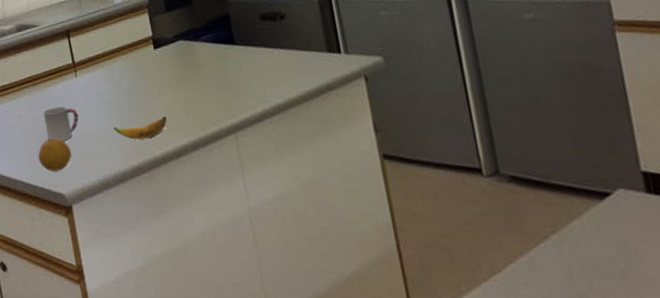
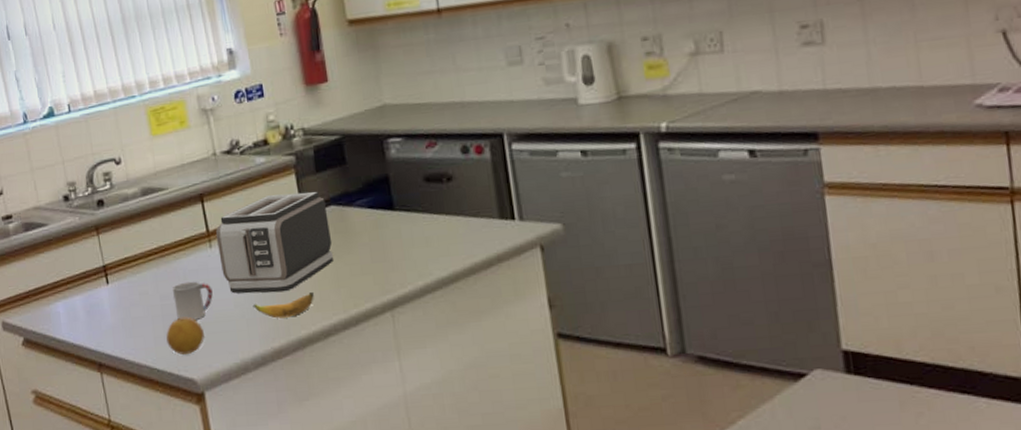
toaster: none [80,28,183,118] -> present [215,191,333,294]

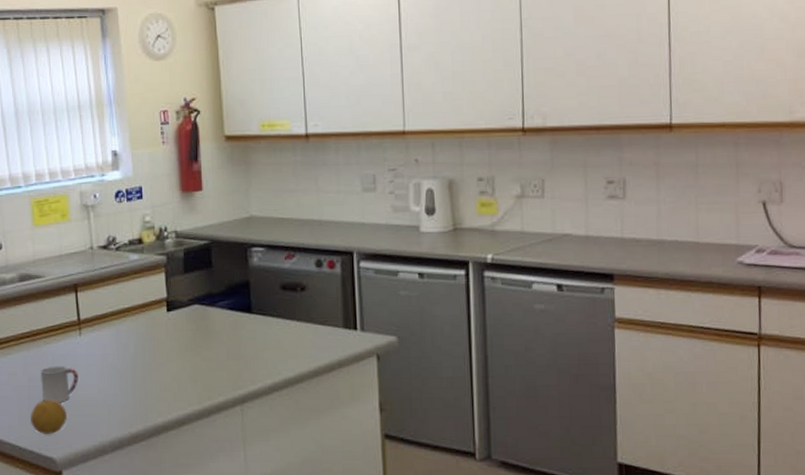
toaster: present [215,191,333,294] -> none [86,290,194,382]
banana: present [252,292,314,319] -> none [115,383,172,406]

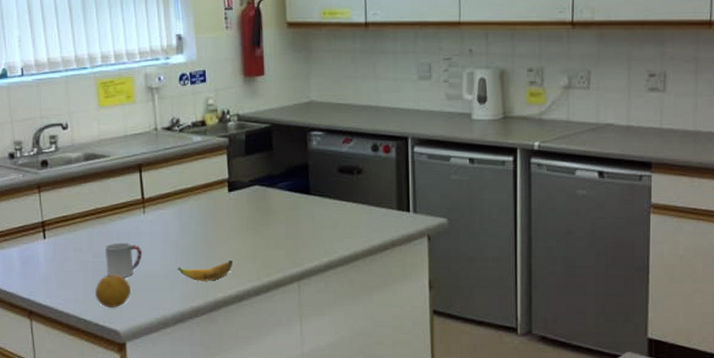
banana: none [115,383,172,406] -> present [177,261,233,281]

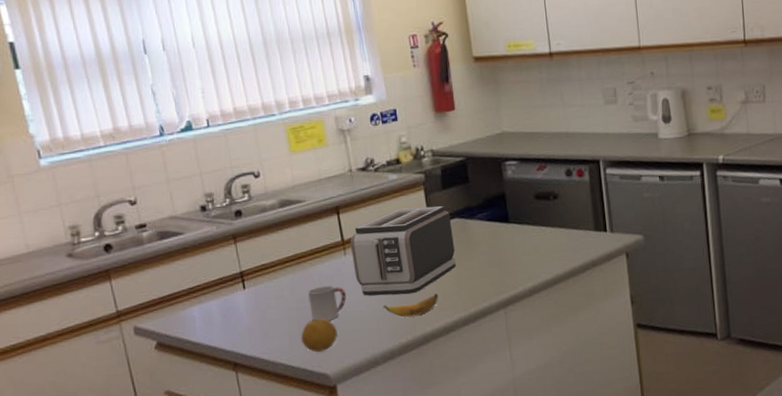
toaster: none [150,171,254,259] -> present [350,206,456,296]

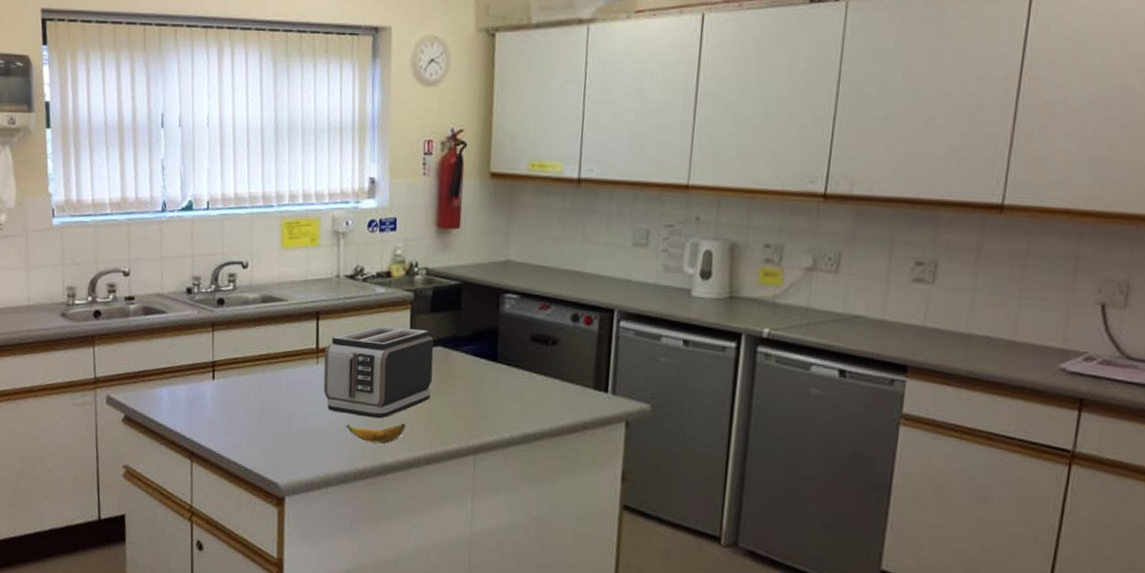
fruit: present [301,318,338,352] -> none [259,423,295,459]
cup: present [308,285,346,321] -> none [273,391,311,429]

